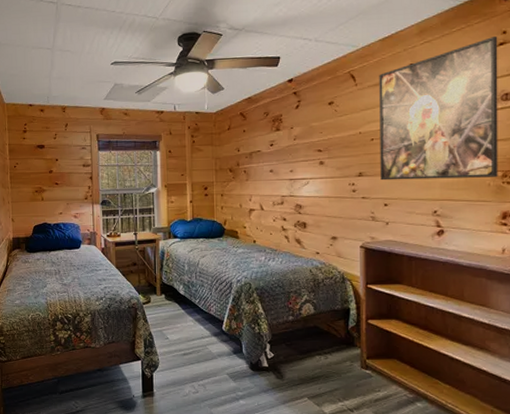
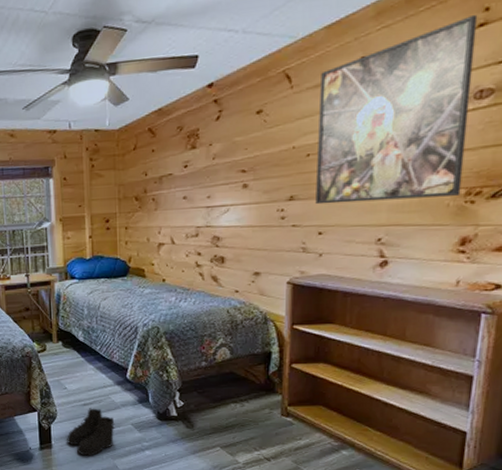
boots: none [168,358,212,404] -> present [67,408,115,456]

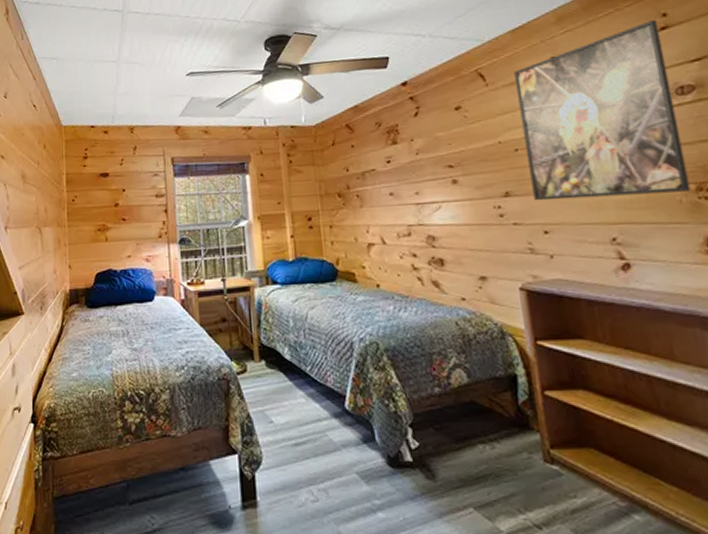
boots: present [67,408,115,456] -> none [276,449,336,519]

